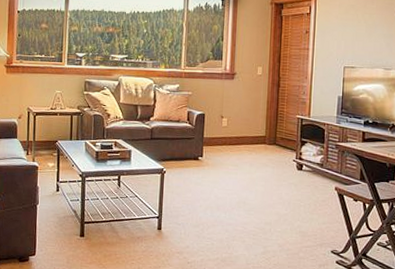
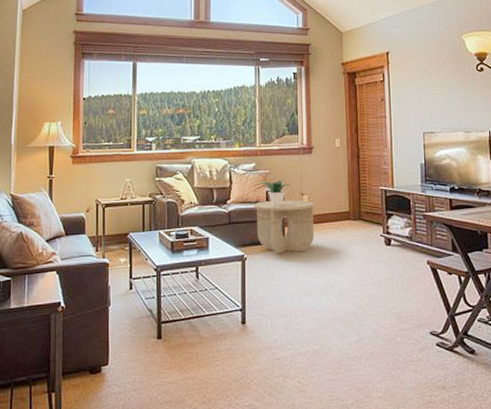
side table: none [175,121,233,170] -> present [253,200,315,254]
potted plant: none [183,103,211,126] -> present [260,181,290,206]

